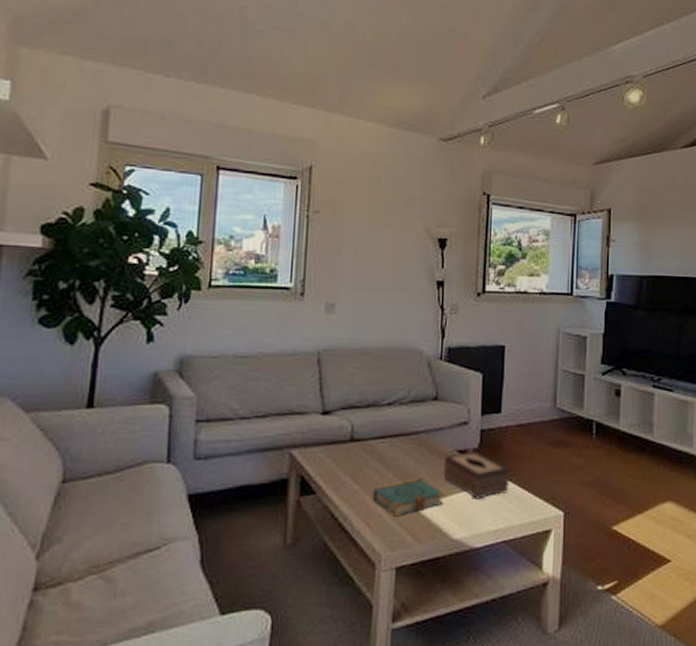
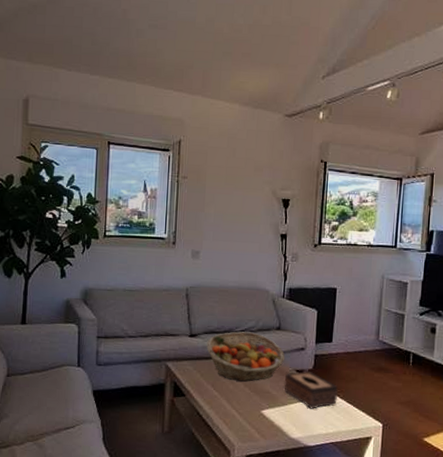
fruit basket: none [344,404,445,469] -> present [206,331,286,382]
book: present [372,477,445,517] -> none [228,389,285,418]

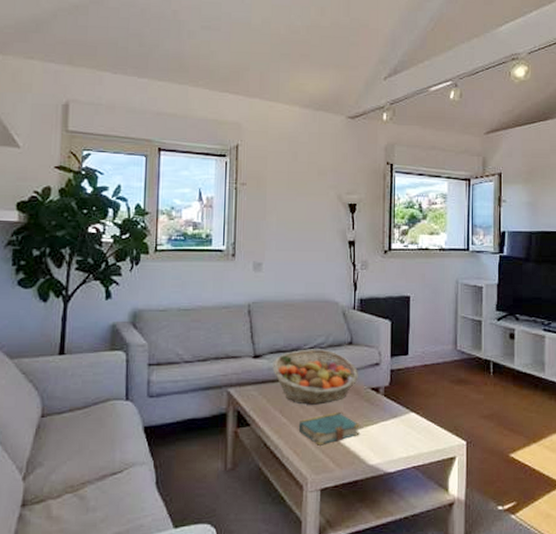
book: none [228,389,285,418] -> present [298,411,361,446]
tissue box: present [284,370,338,409] -> none [359,388,417,431]

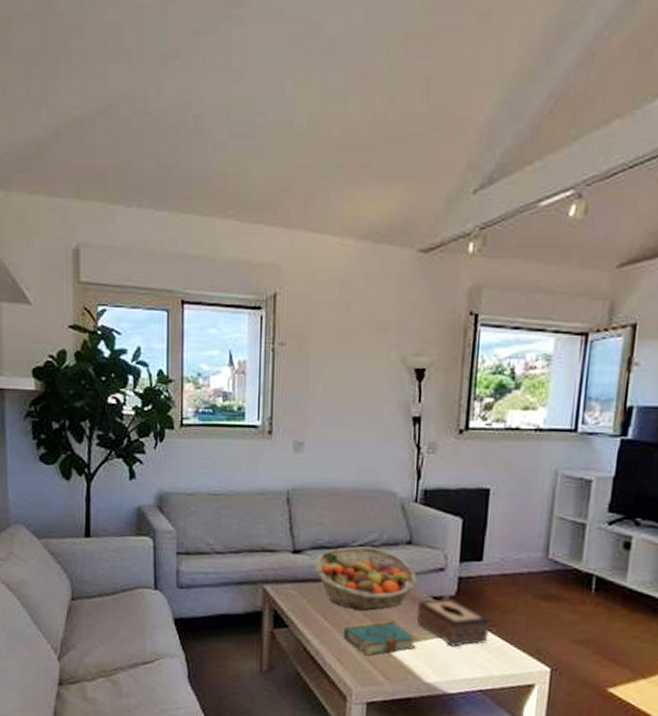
tissue box: none [359,388,417,431] -> present [416,597,490,647]

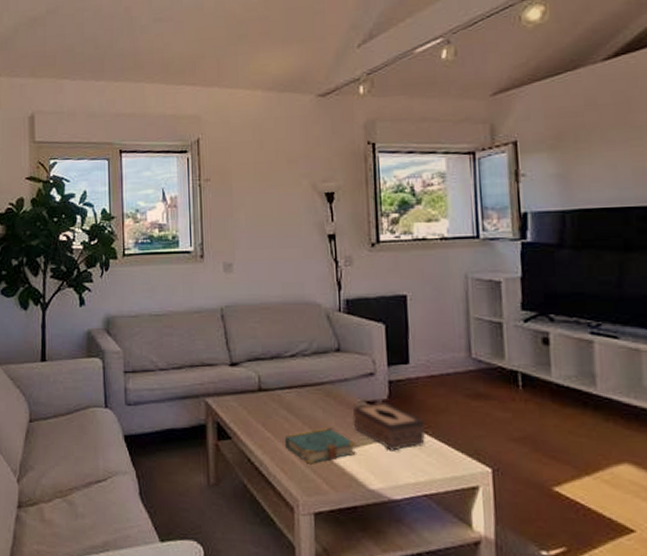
fruit basket: present [314,546,419,611] -> none [251,356,351,419]

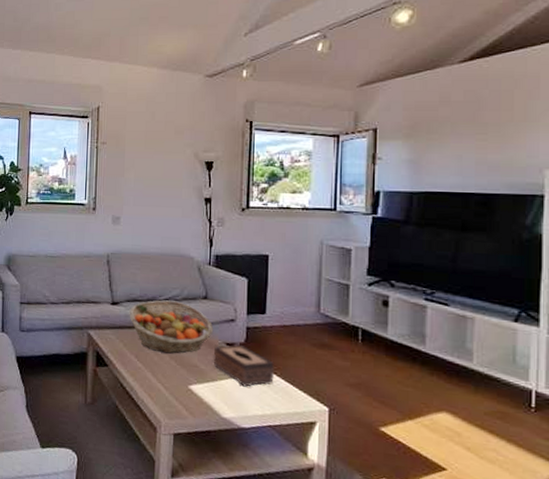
fruit basket: none [251,356,351,419] -> present [129,300,214,354]
book: present [284,427,357,464] -> none [153,362,215,393]

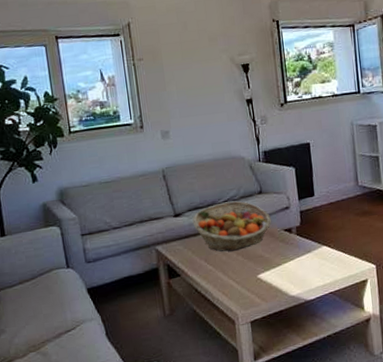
tissue box: present [213,344,274,387] -> none [274,227,329,265]

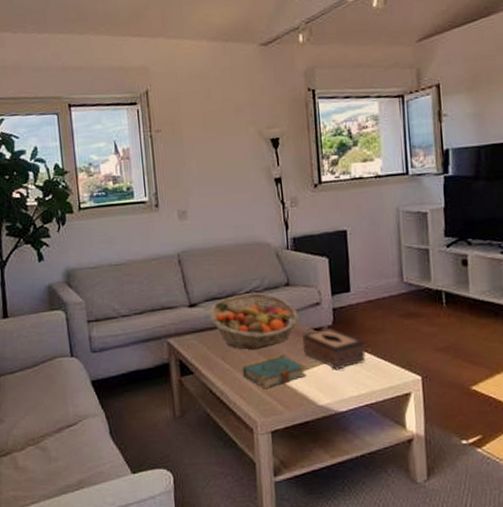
book: none [223,253,280,285] -> present [242,354,307,389]
tissue box: none [274,227,329,265] -> present [302,327,366,370]

